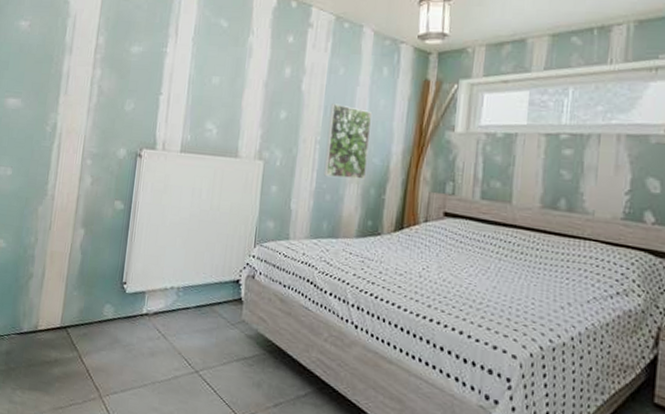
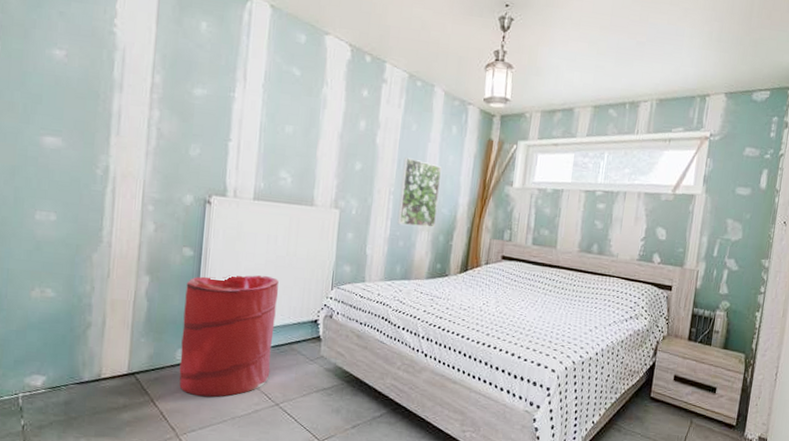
laundry hamper: none [105,229,202,359] -> present [179,275,279,398]

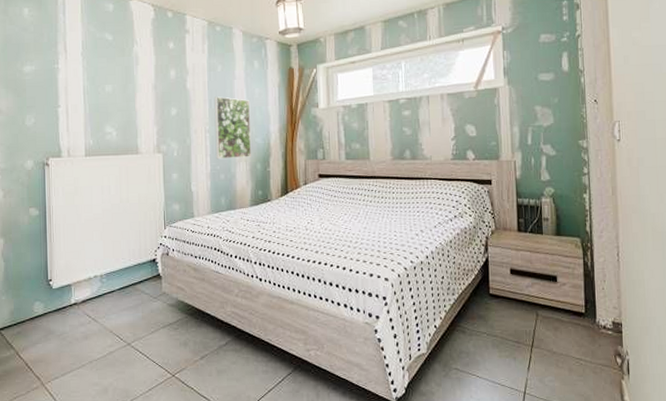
laundry hamper: present [179,275,279,398] -> none [36,223,119,345]

